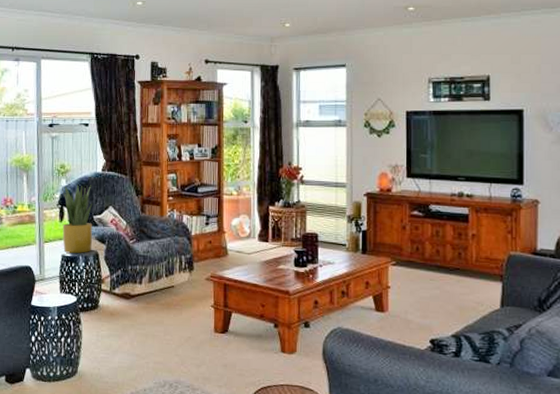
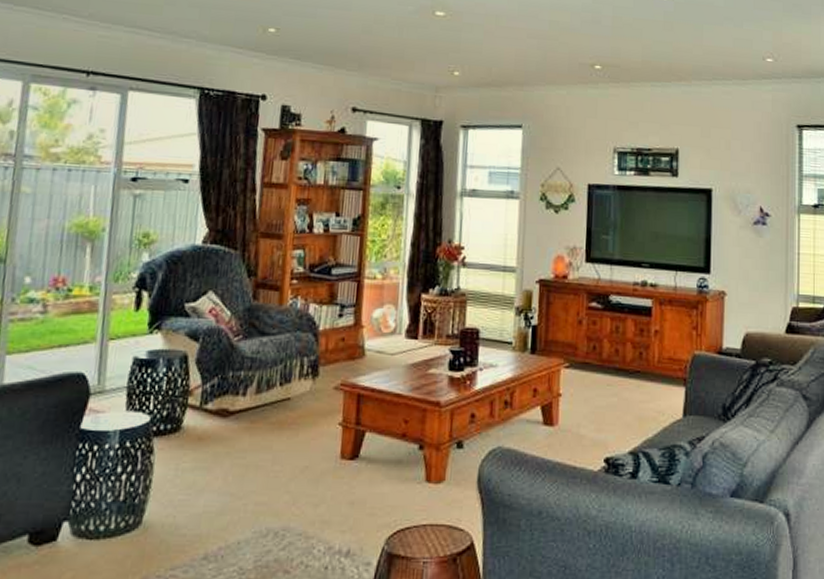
planter: present [61,184,93,254] -> none [136,260,185,356]

